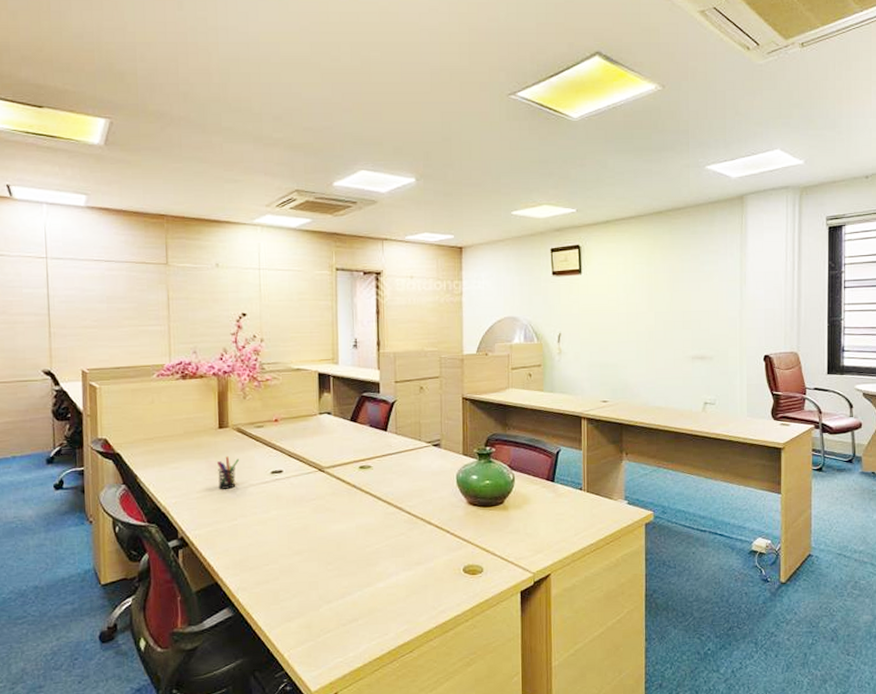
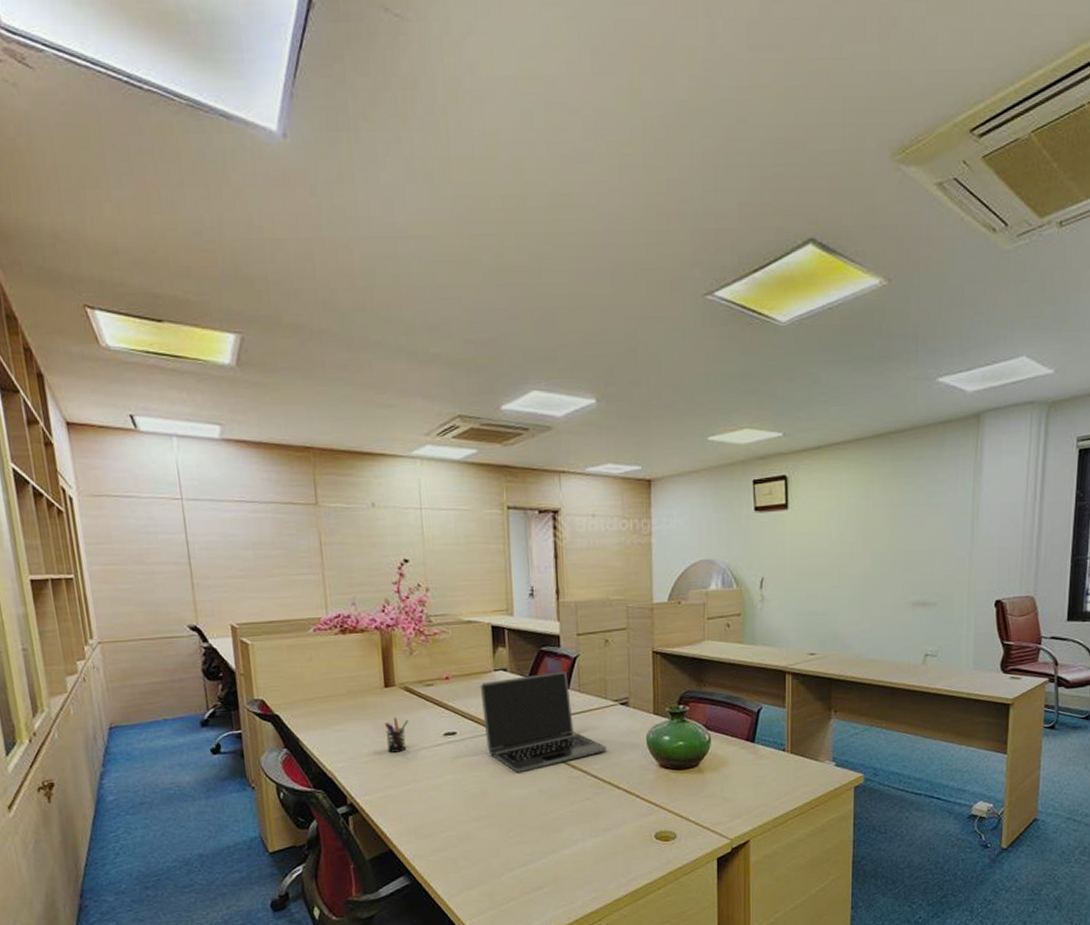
laptop: none [306,414,420,509] -> present [480,670,606,773]

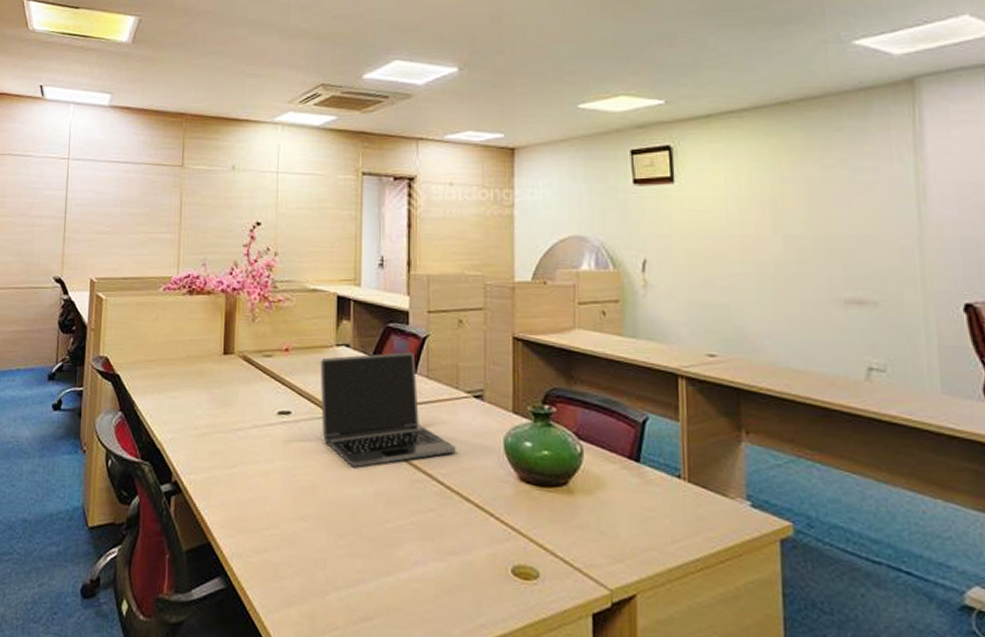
pen holder: present [384,717,409,753] -> none [218,388,244,428]

